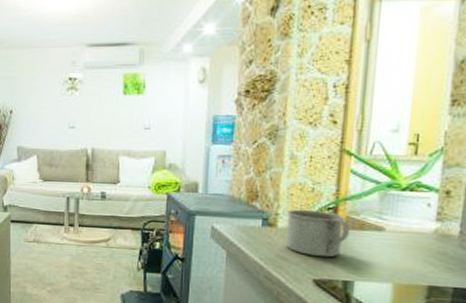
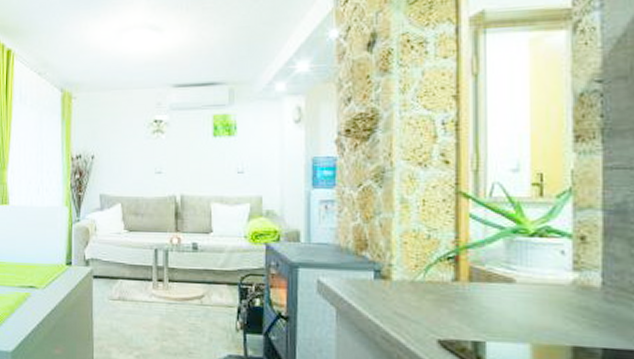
mug: present [286,209,349,258] -> none [402,259,474,314]

